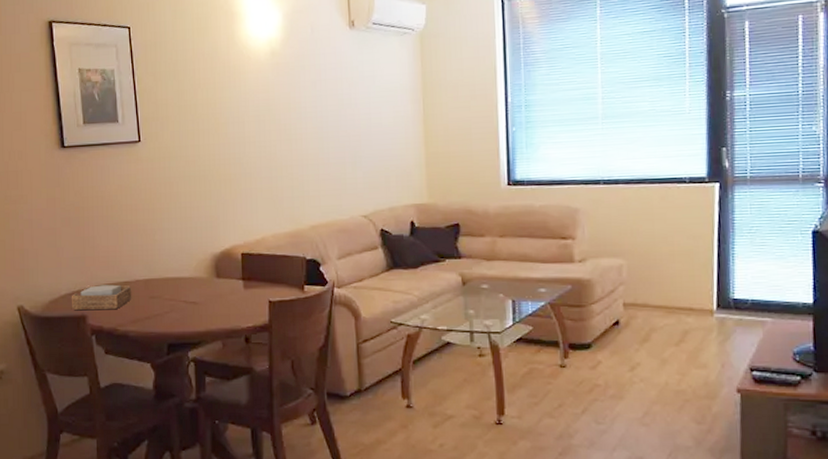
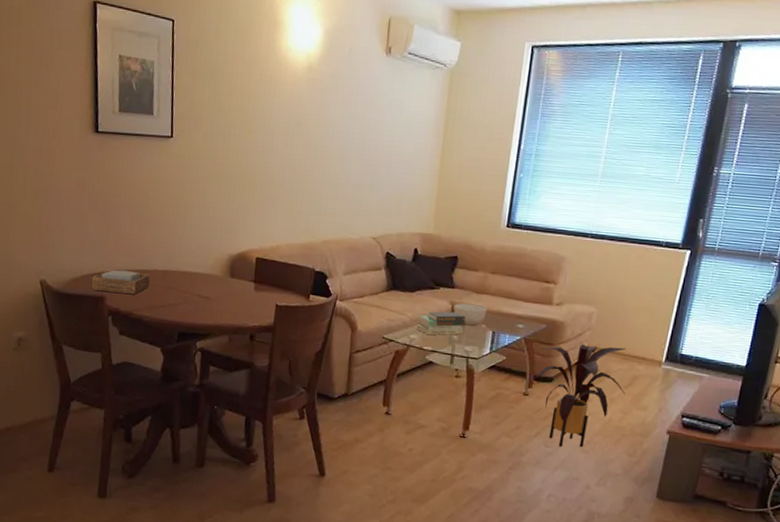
books: none [426,284,481,313] -> present [416,311,466,336]
bowl: none [464,272,502,297] -> present [453,303,487,326]
house plant: none [567,300,679,422] -> present [532,344,626,448]

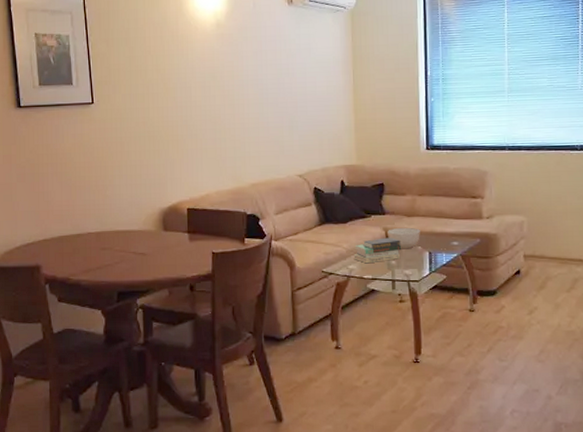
napkin holder: present [91,270,150,295] -> none [25,237,84,261]
house plant: present [532,344,626,448] -> none [475,252,570,359]

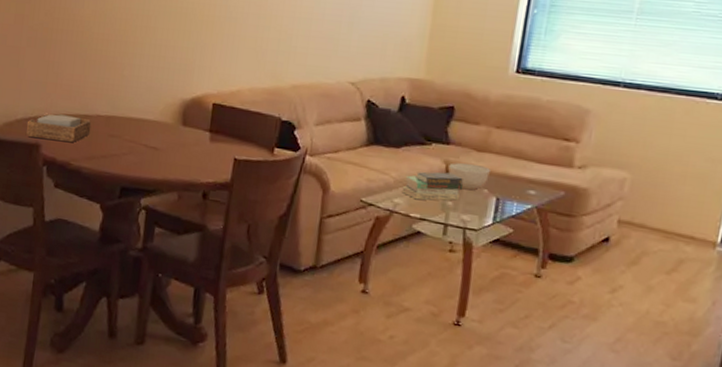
napkin holder: none [25,237,84,261] -> present [25,114,92,143]

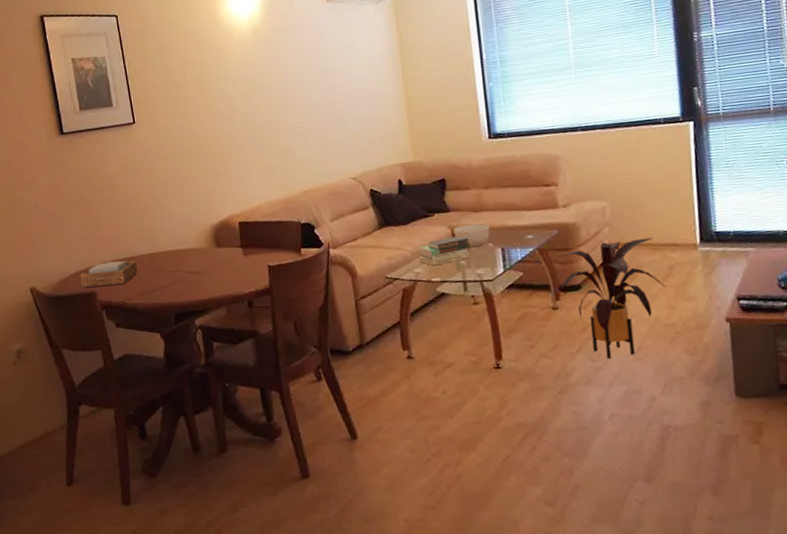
house plant: none [546,216,669,346] -> present [558,237,667,359]

